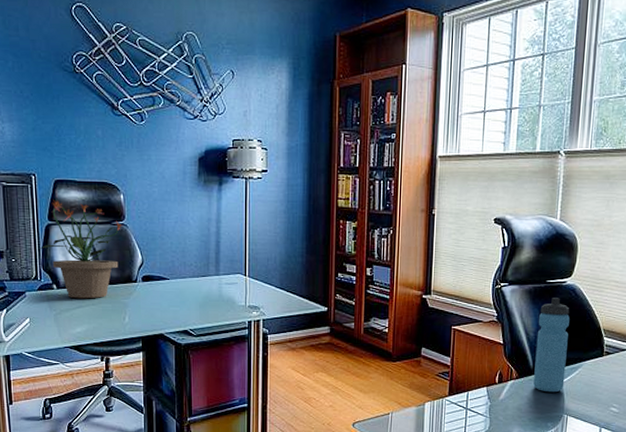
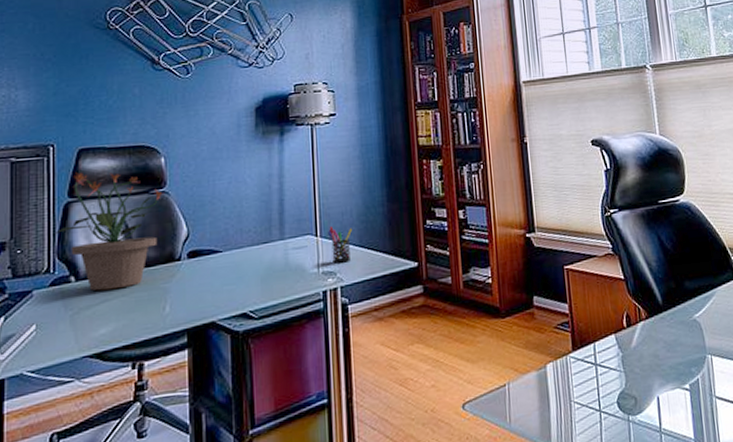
pen holder: none [255,269,276,300] -> present [328,227,353,263]
water bottle: present [533,298,570,393] -> none [657,218,701,331]

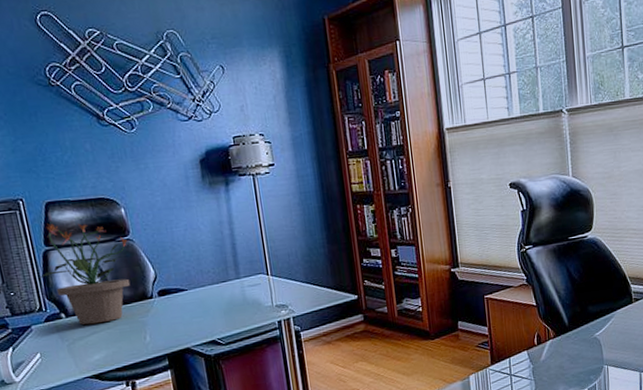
pen holder: present [328,227,353,263] -> none [277,267,299,298]

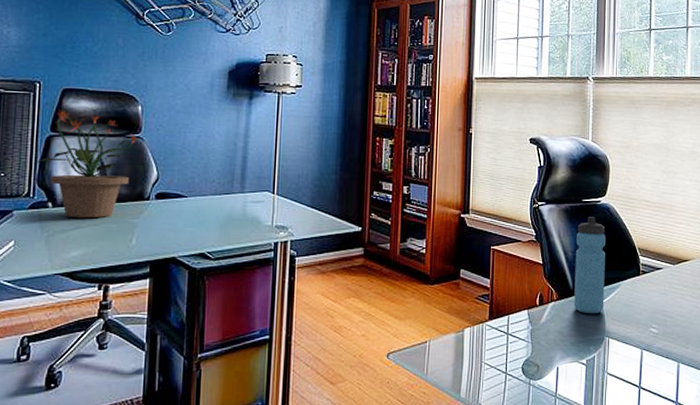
water bottle: none [566,252,600,346] -> present [574,217,606,314]

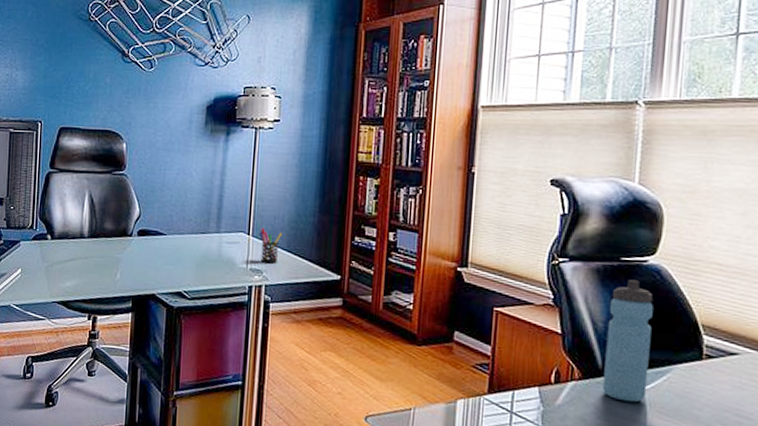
potted plant: present [36,110,139,219] -> none [38,147,124,251]
pen holder: none [284,187,307,220] -> present [259,228,283,264]

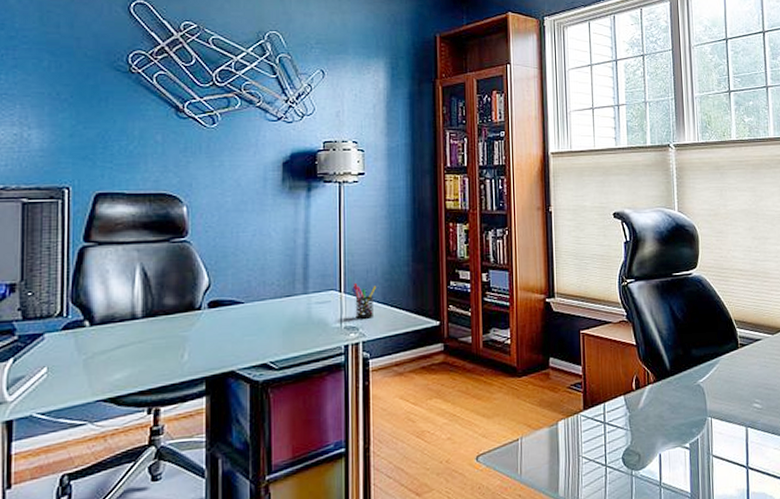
water bottle: present [603,280,654,403] -> none [669,291,704,394]

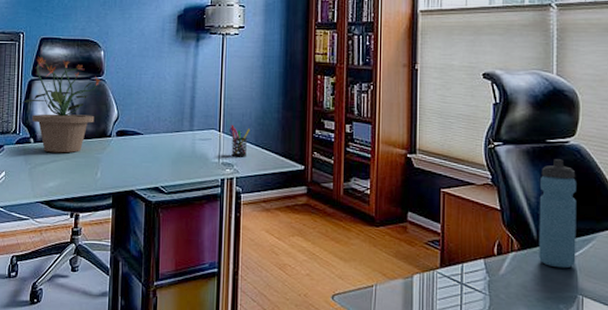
potted plant: none [68,217,186,336] -> present [21,57,102,153]
water bottle: none [669,291,704,394] -> present [539,159,576,269]

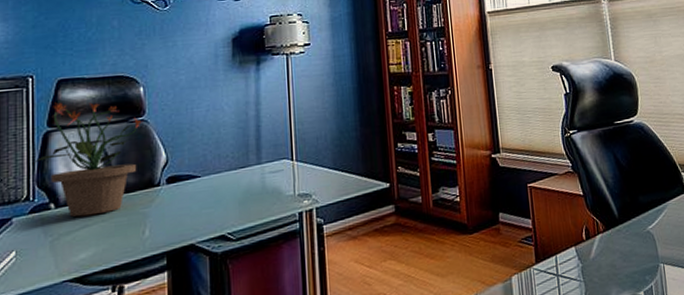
pen holder: present [229,125,251,157] -> none [303,151,328,186]
water bottle: present [539,159,576,269] -> none [613,138,654,242]

